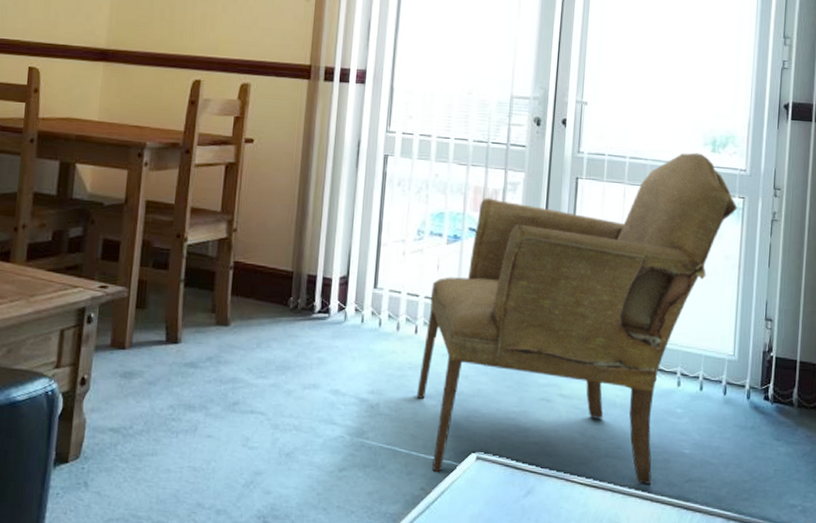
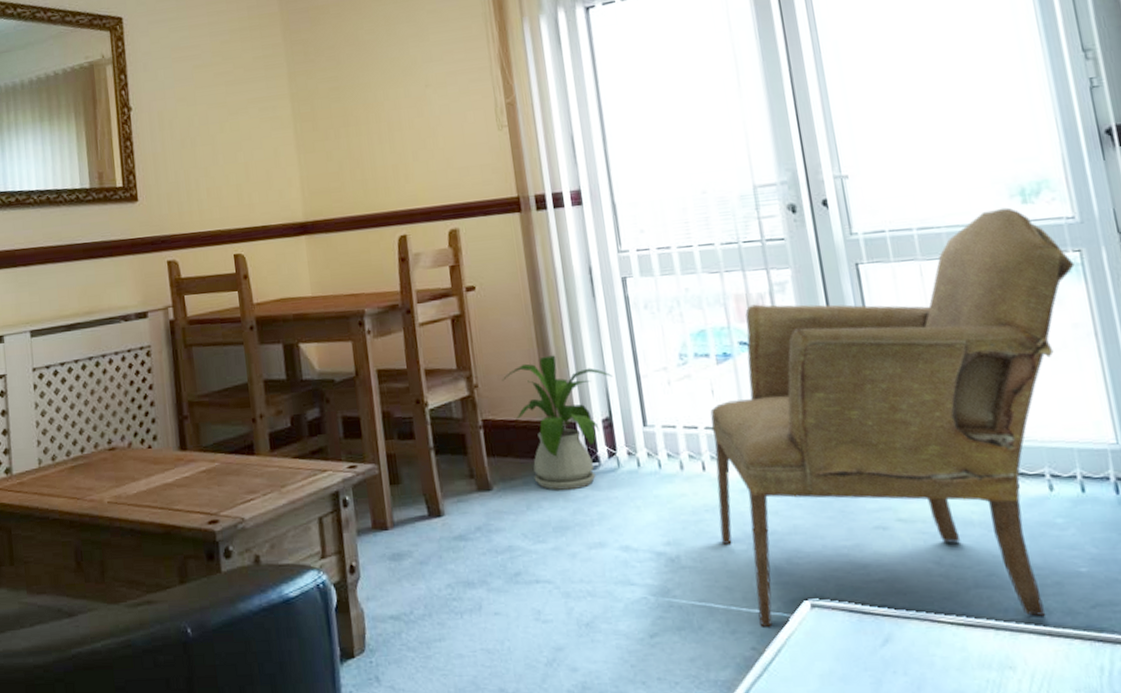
house plant: none [259,213,357,335] -> present [502,355,613,490]

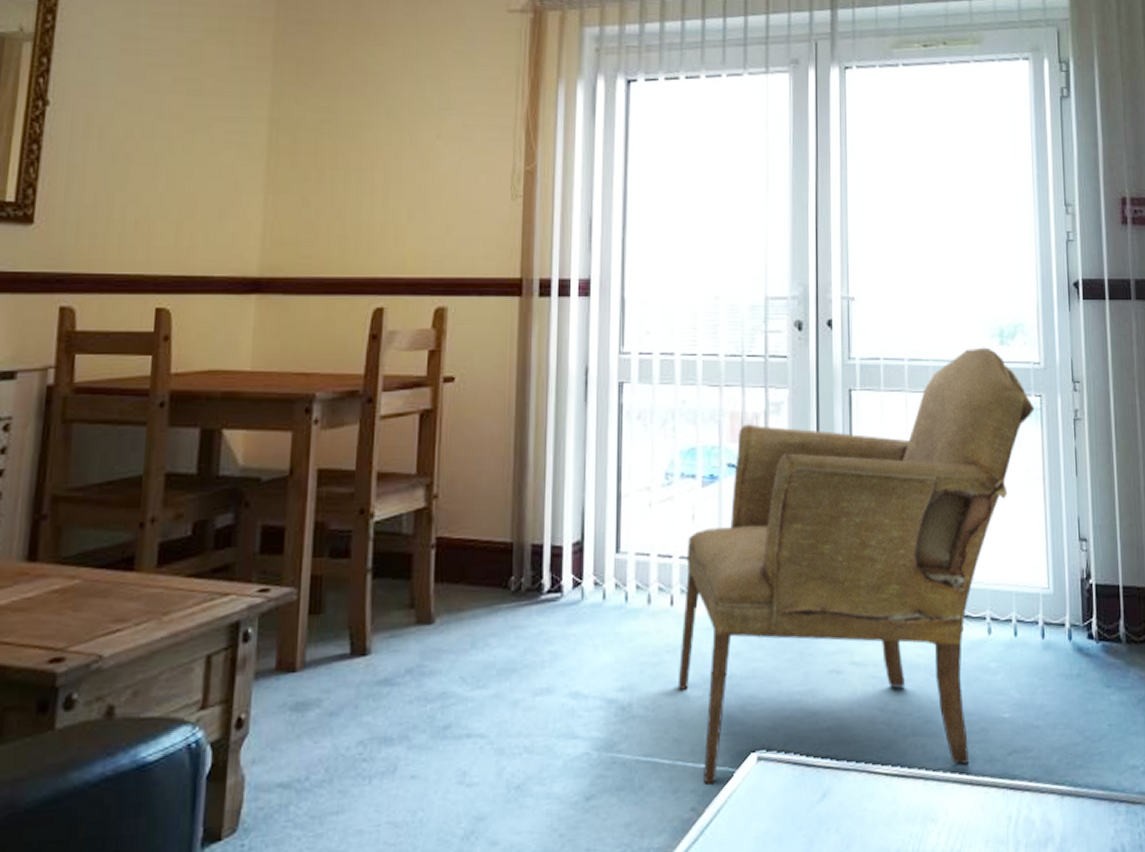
house plant: present [502,355,613,490] -> none [467,465,592,625]

